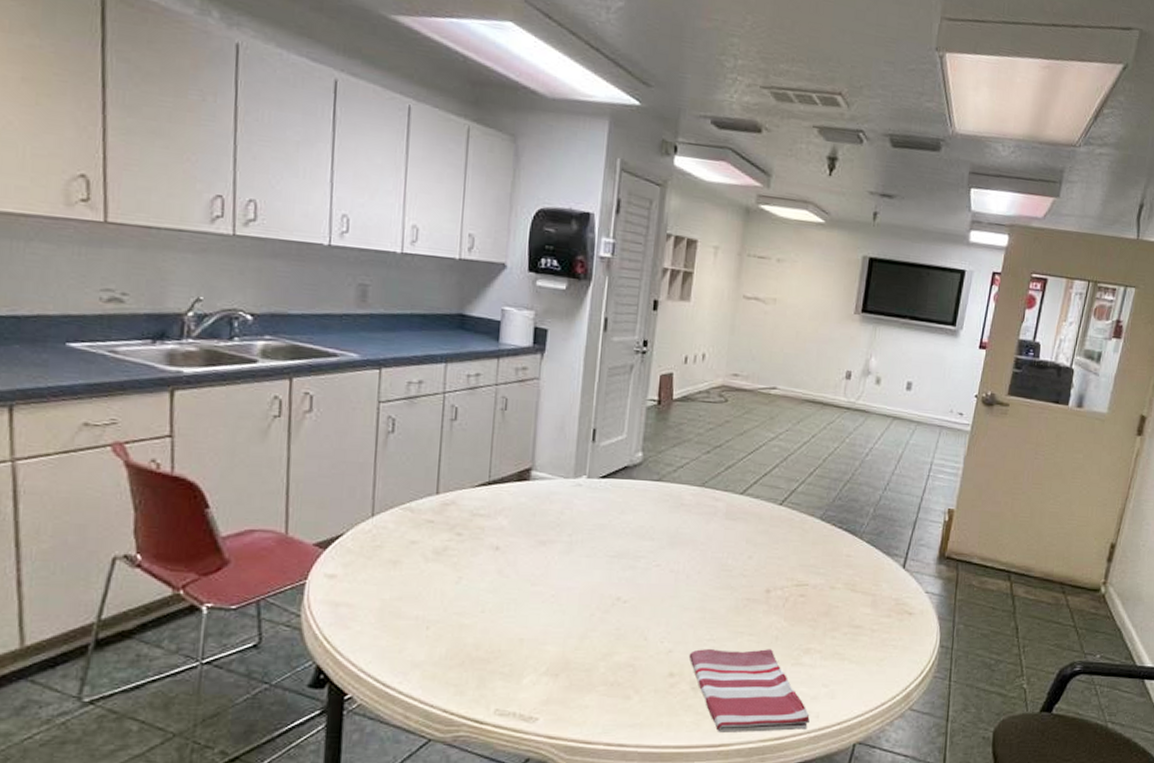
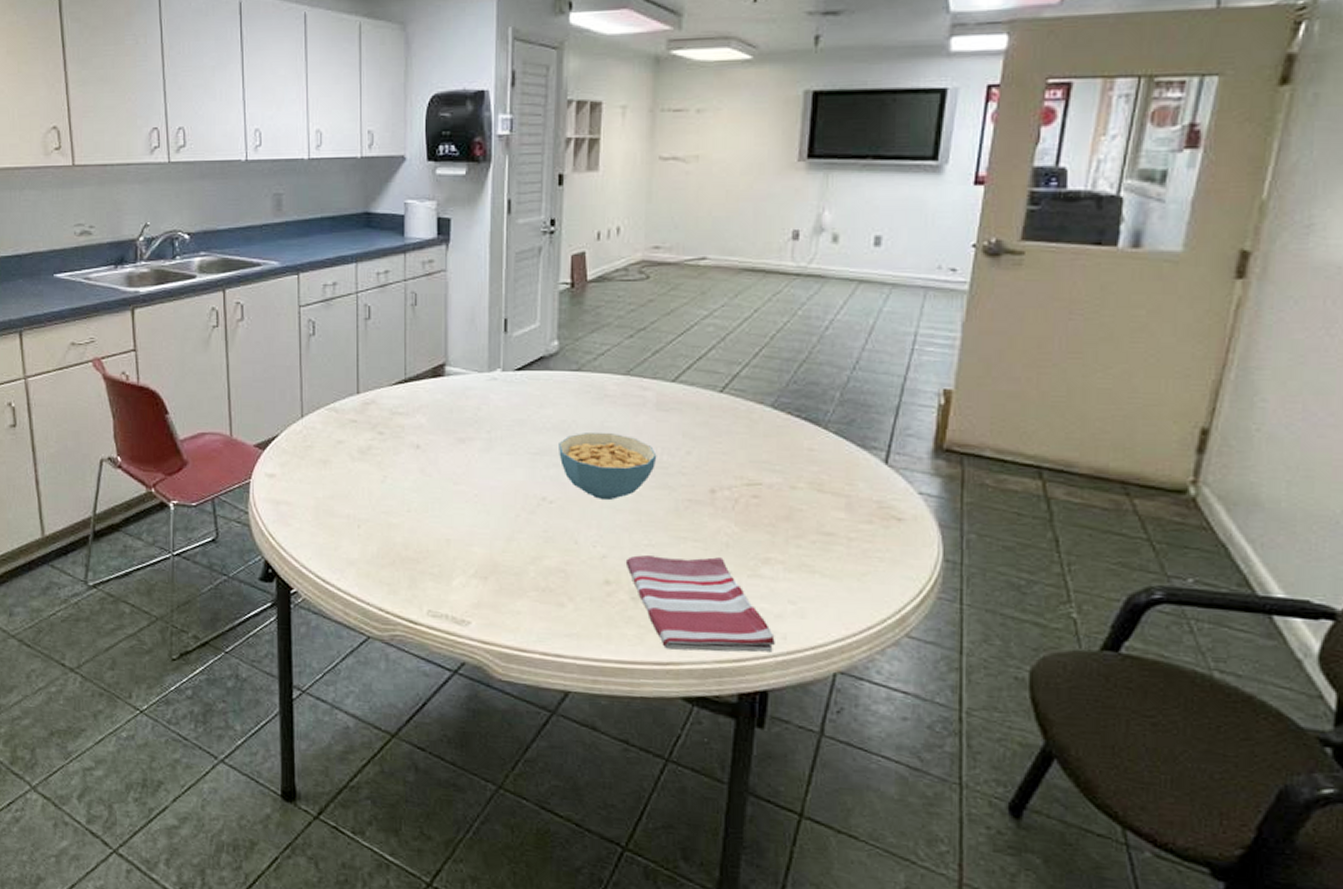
cereal bowl: none [635,538,723,599] -> present [559,433,657,500]

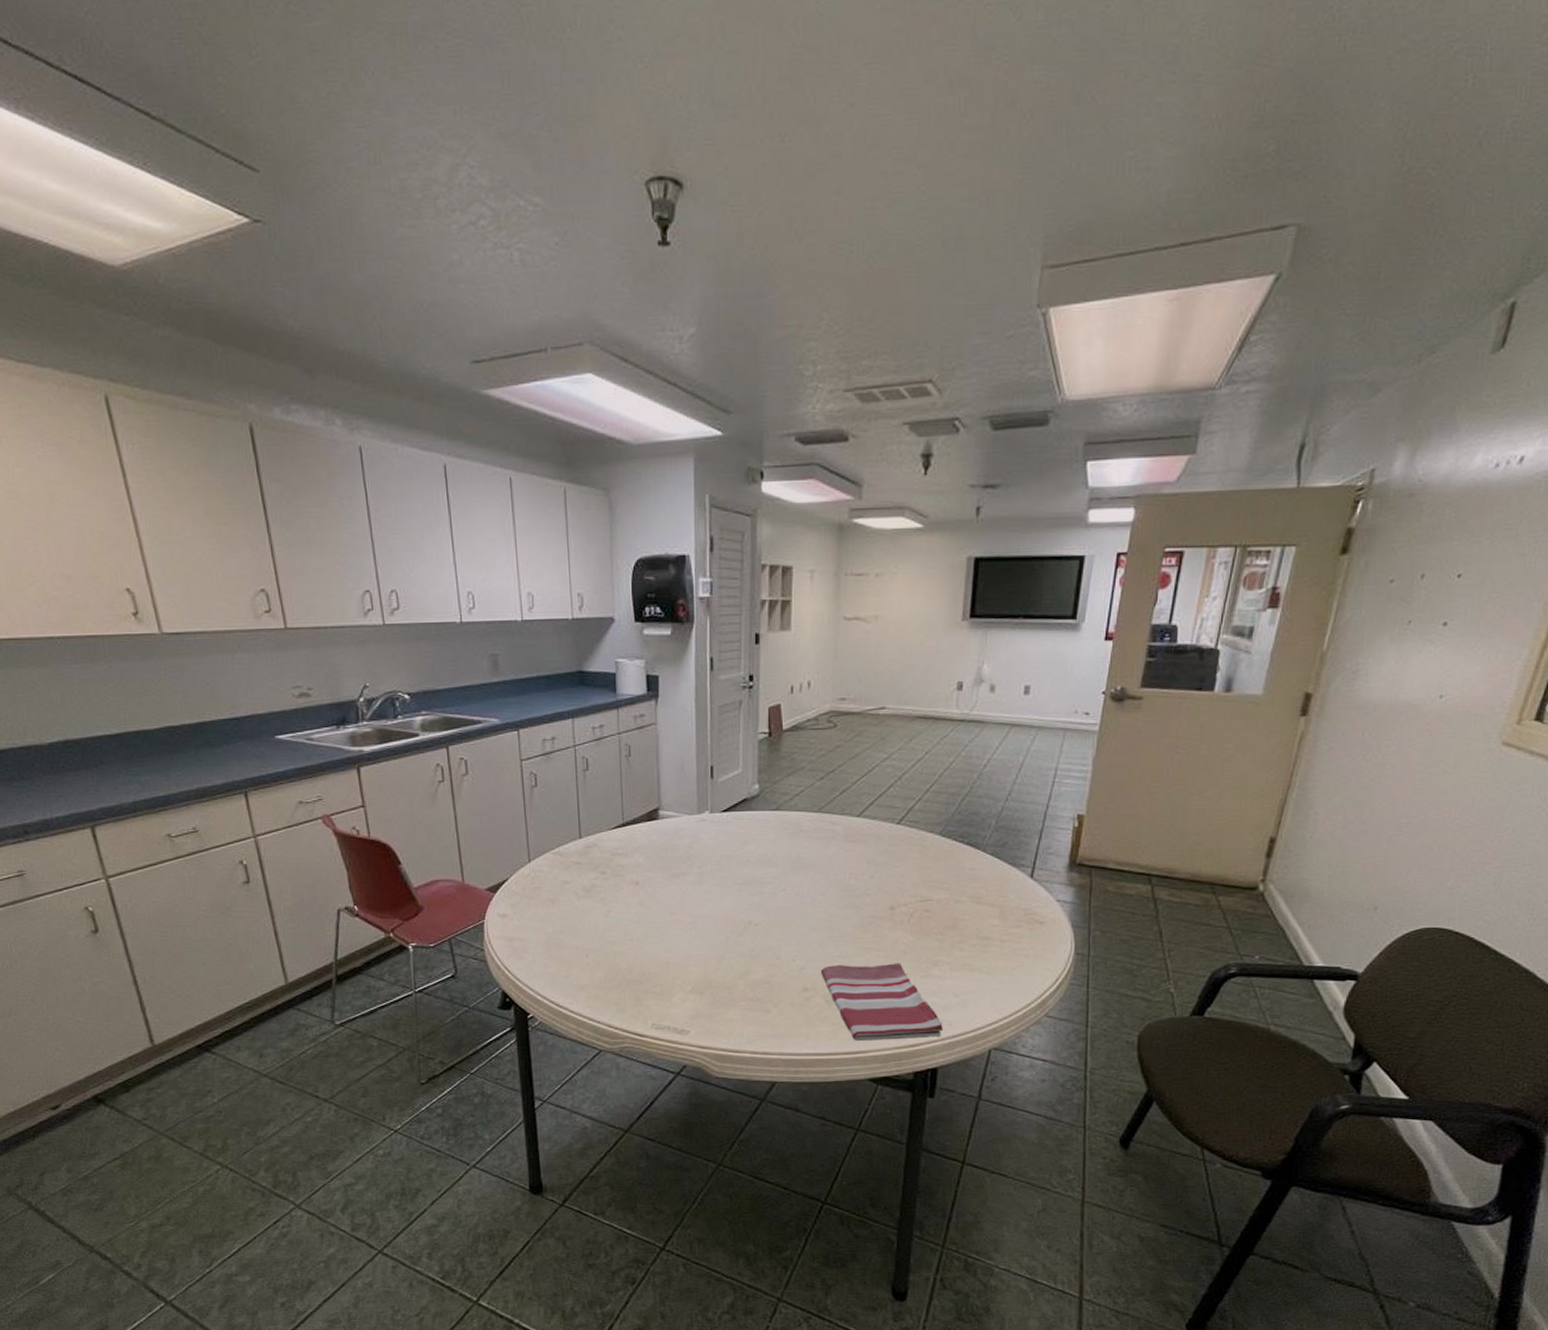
cereal bowl: present [559,433,657,500] -> none [762,863,846,920]

